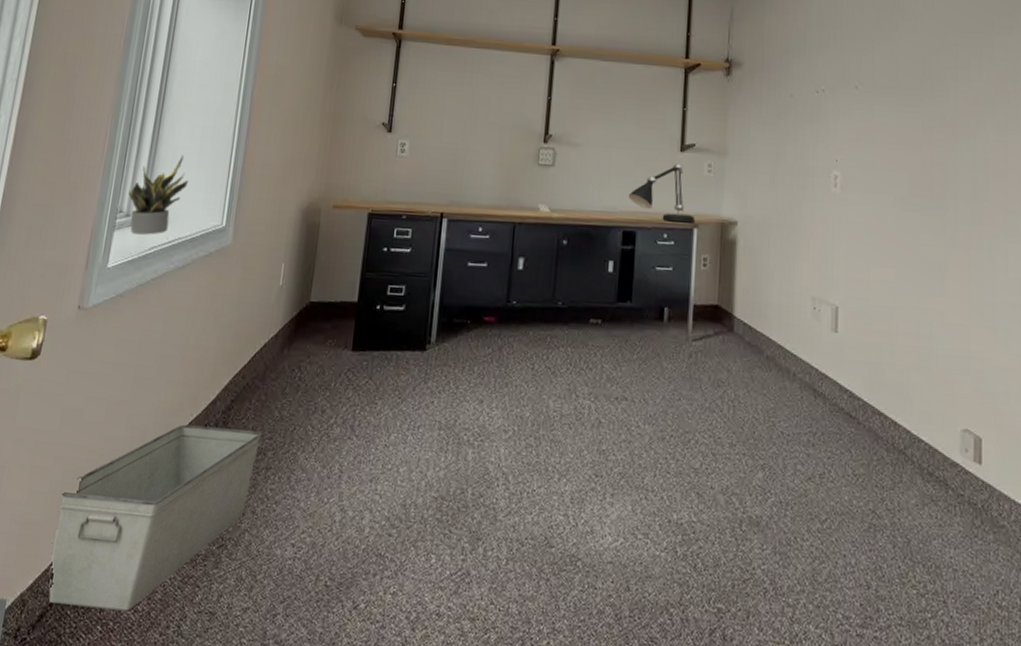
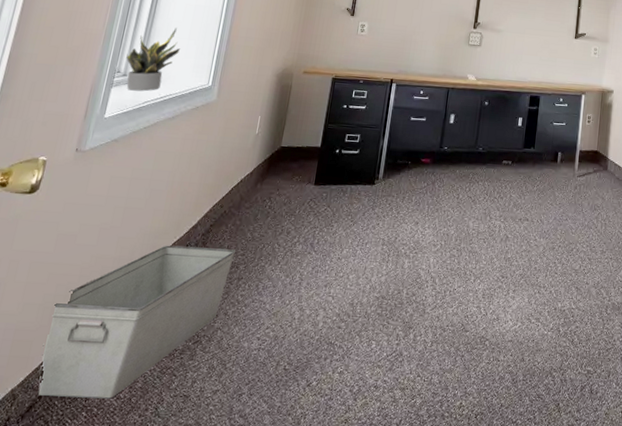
desk lamp: present [628,164,695,223] -> none [535,48,583,91]

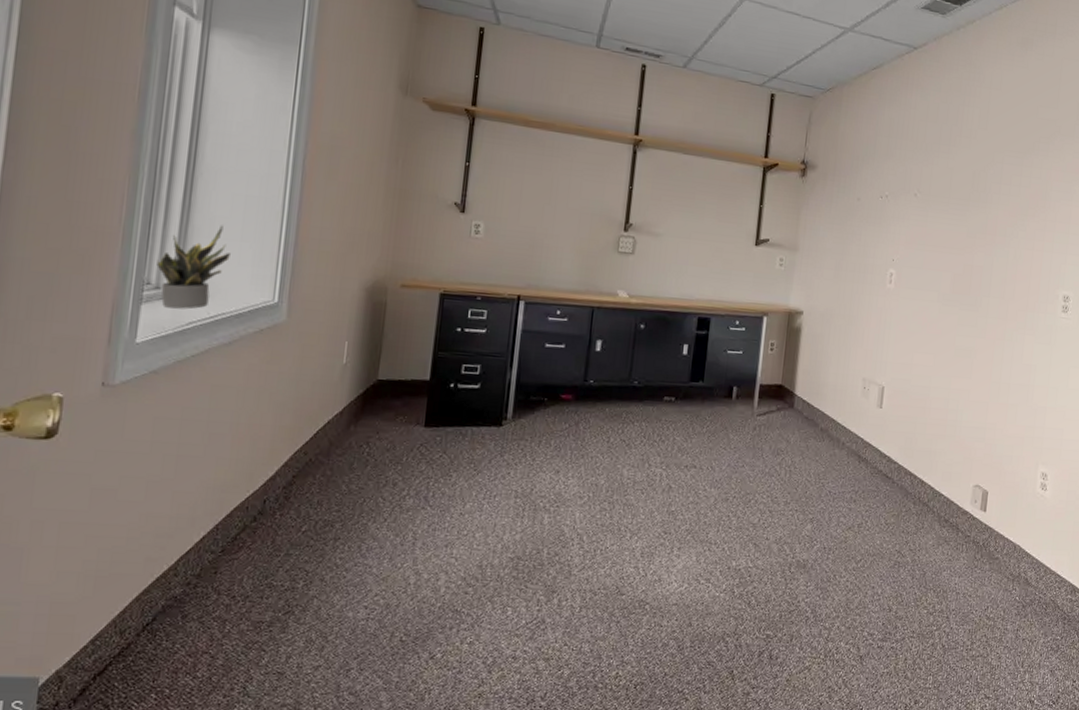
storage bin: present [38,245,236,399] -> none [89,500,329,678]

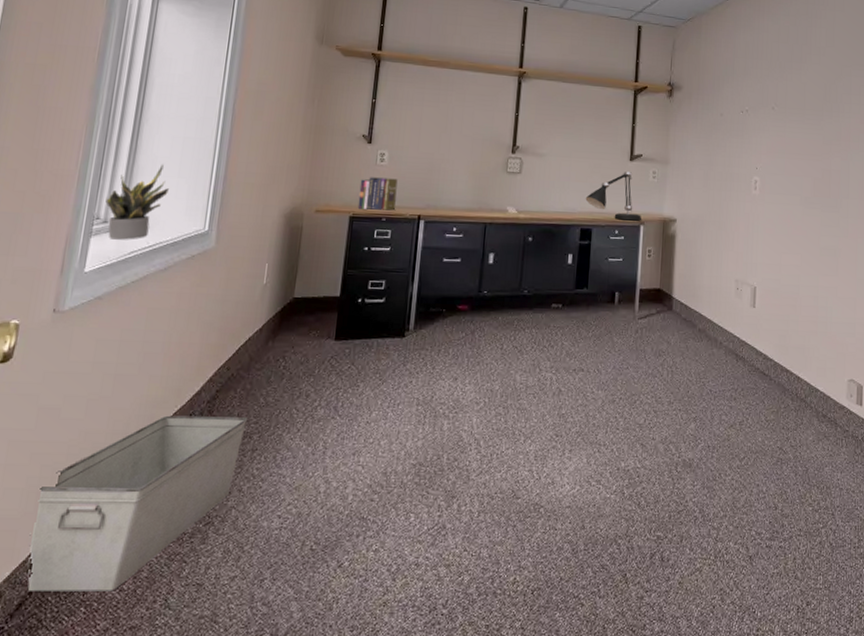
storage bin: none [89,500,329,678] -> present [27,415,248,591]
books: none [449,250,495,289] -> present [357,177,398,211]
desk lamp: none [704,257,765,312] -> present [585,172,641,221]

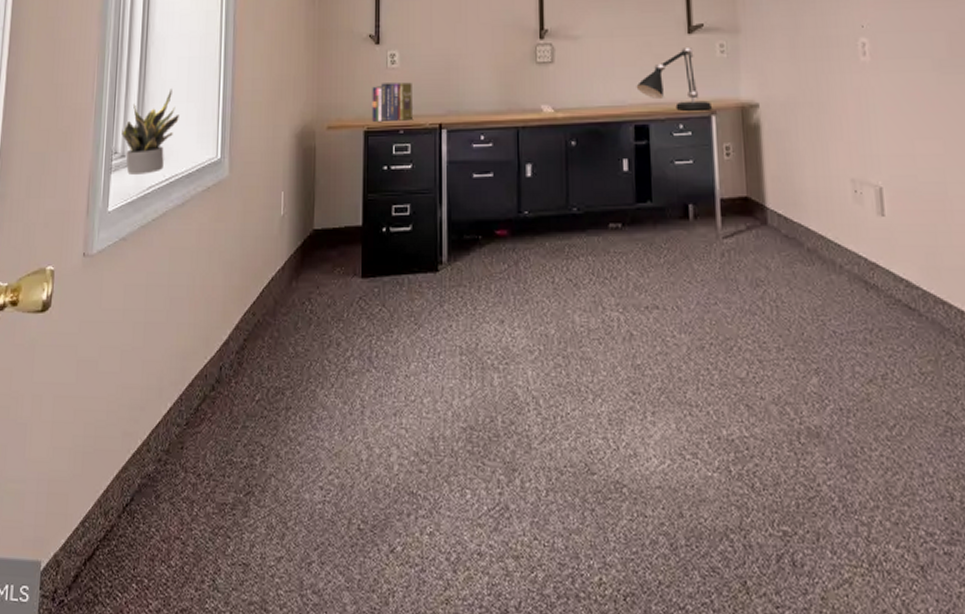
storage bin: present [27,415,248,591] -> none [79,368,279,567]

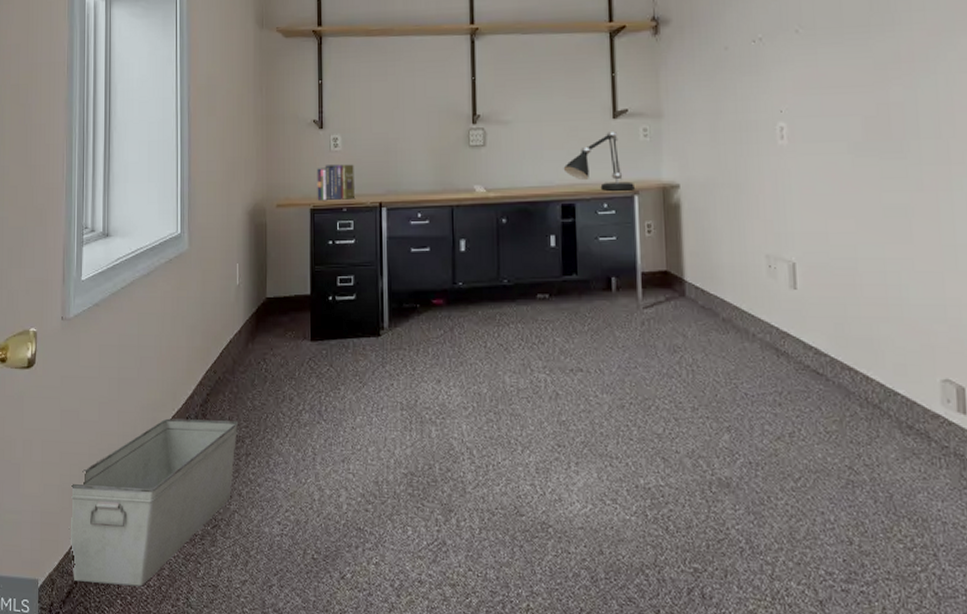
storage bin: none [79,368,279,567] -> present [69,418,239,587]
potted plant: present [121,89,179,175] -> none [91,170,142,247]

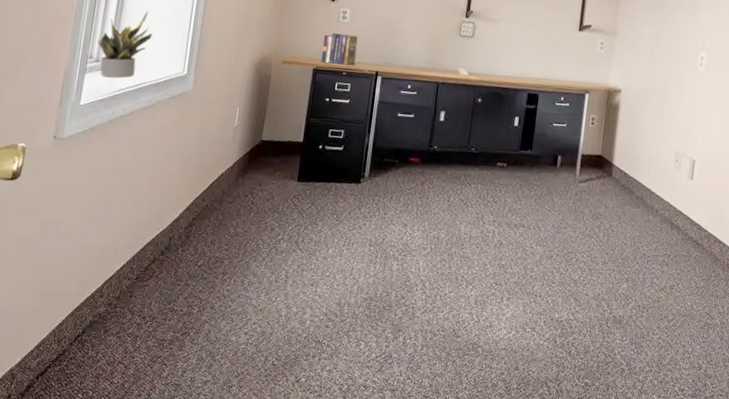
storage bin: present [69,418,239,587] -> none [35,237,220,383]
potted plant: none [91,170,142,247] -> present [98,11,153,79]
desk lamp: present [563,132,634,191] -> none [534,41,587,90]

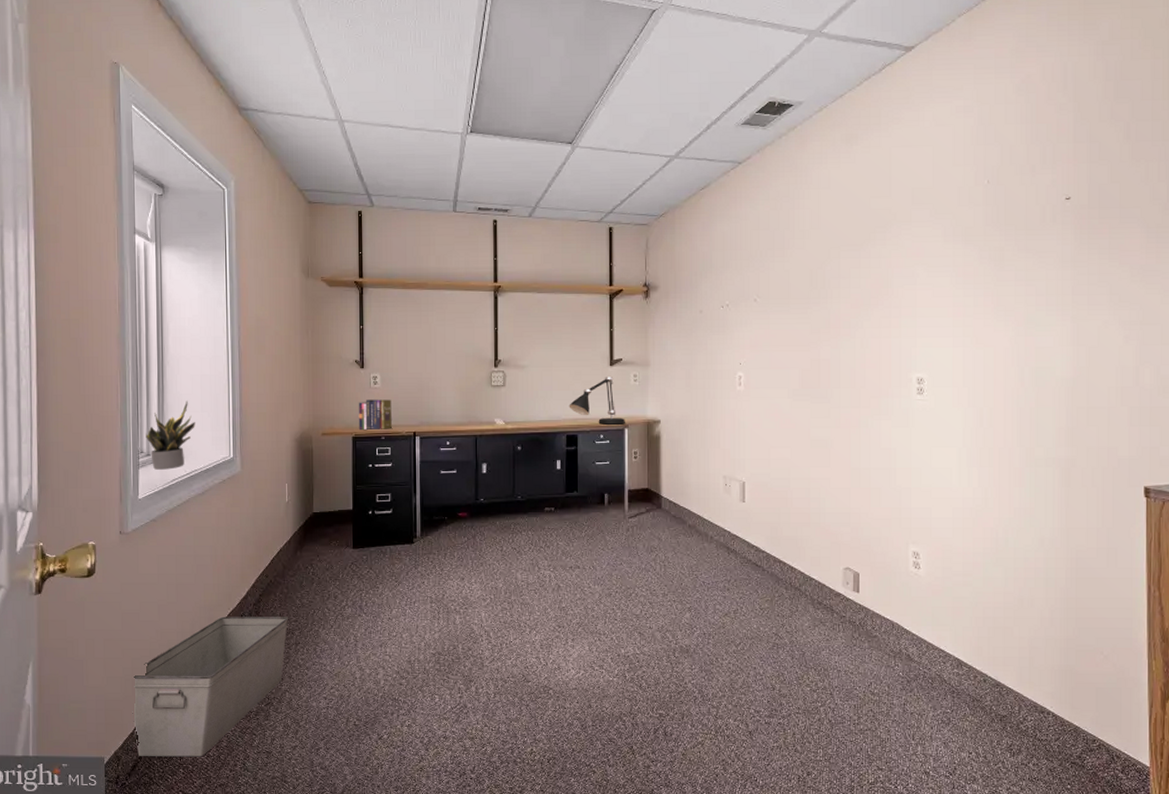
storage bin: none [35,237,220,383] -> present [132,616,289,757]
desk lamp: none [534,41,587,90] -> present [569,377,625,425]

